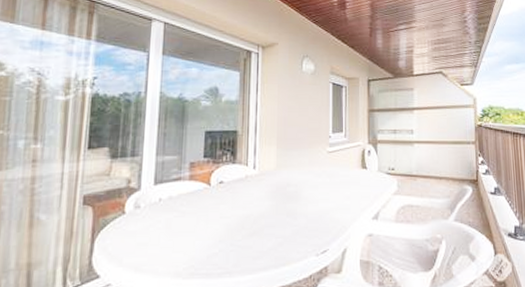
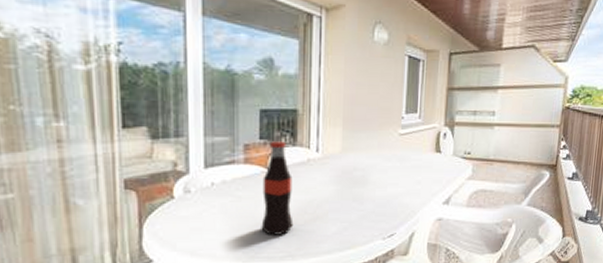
bottle: none [201,159,232,251] -> present [261,141,294,235]

